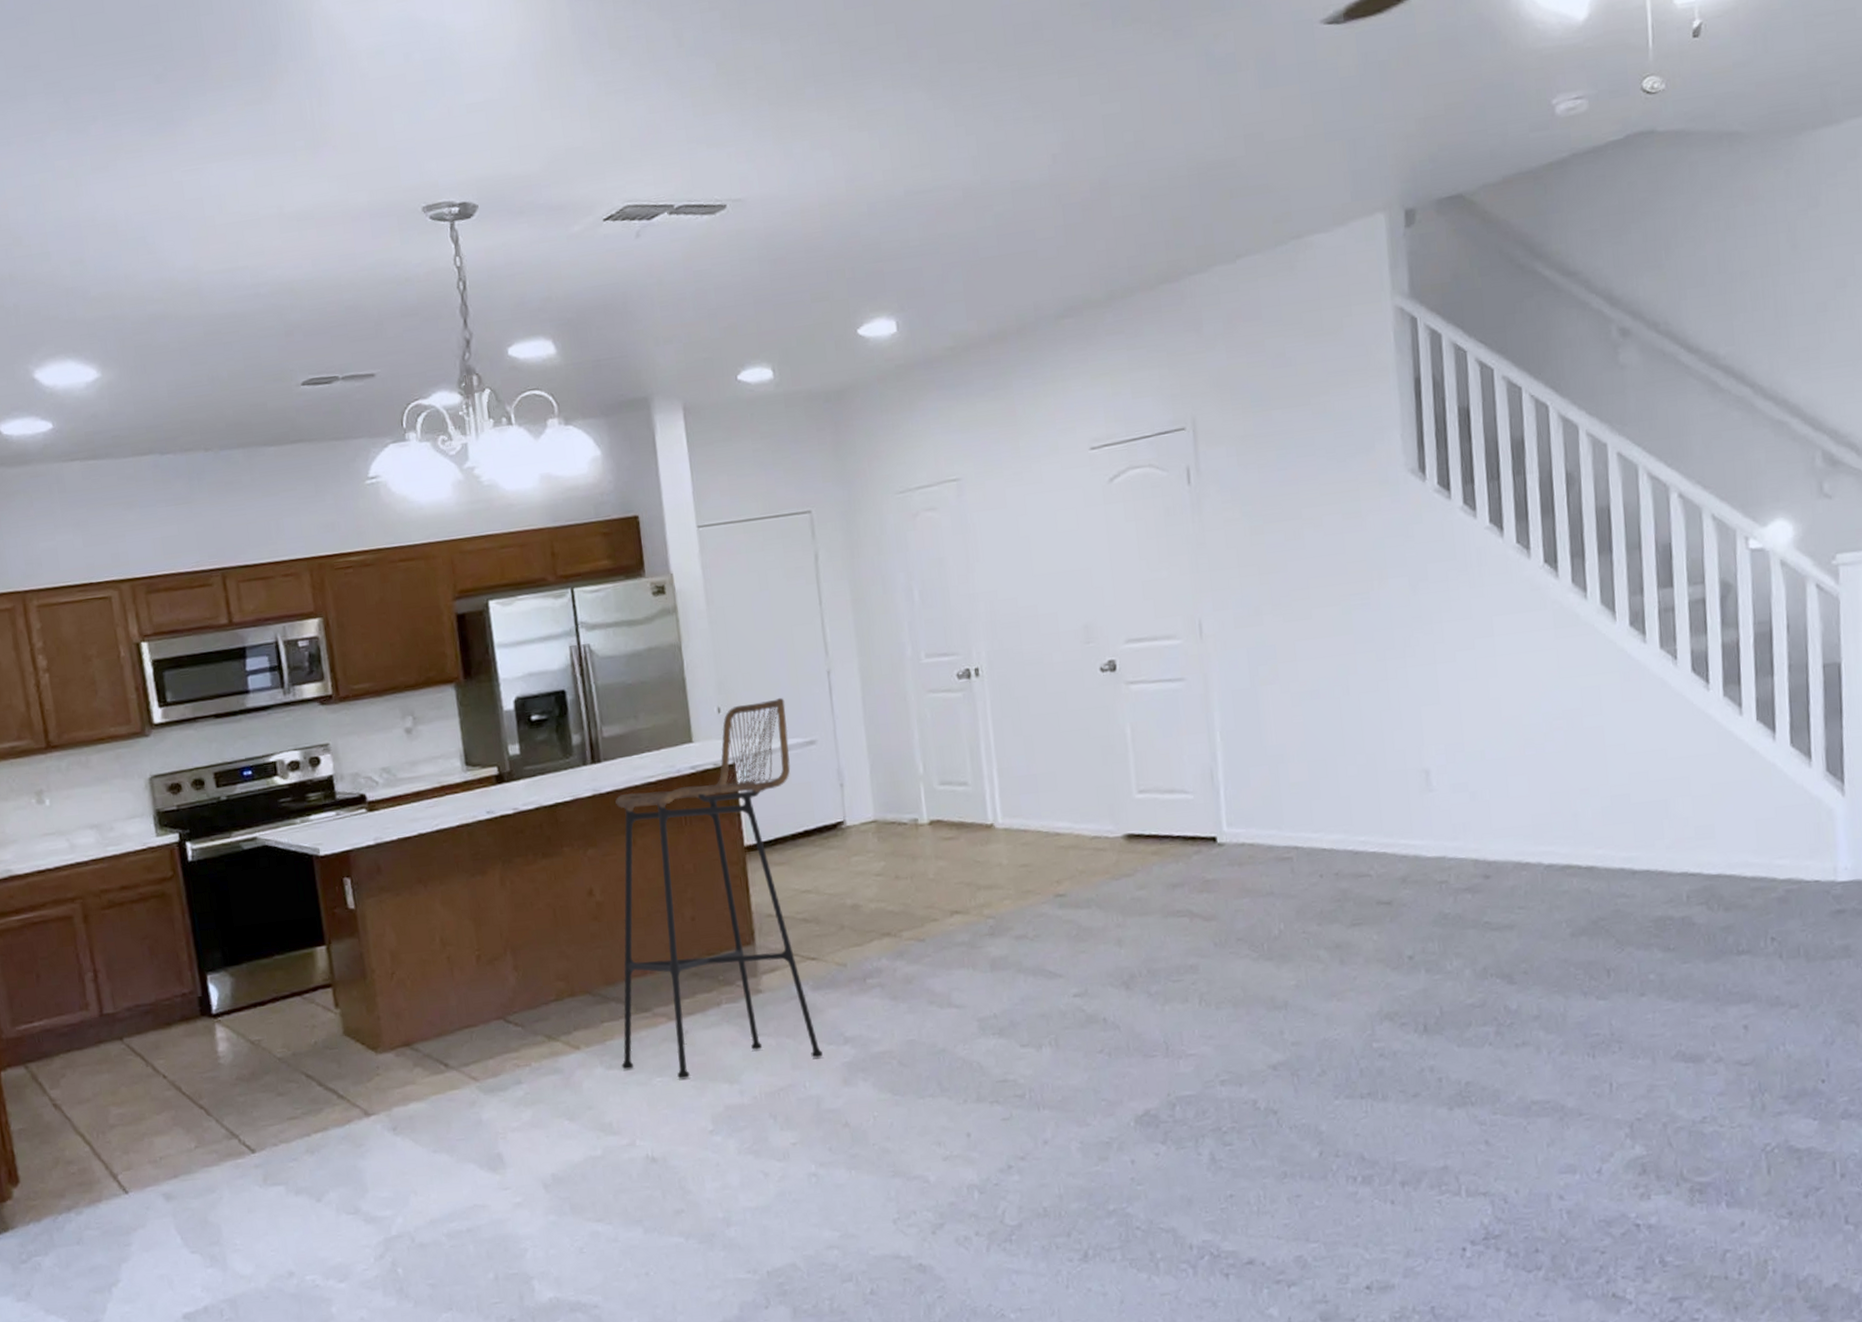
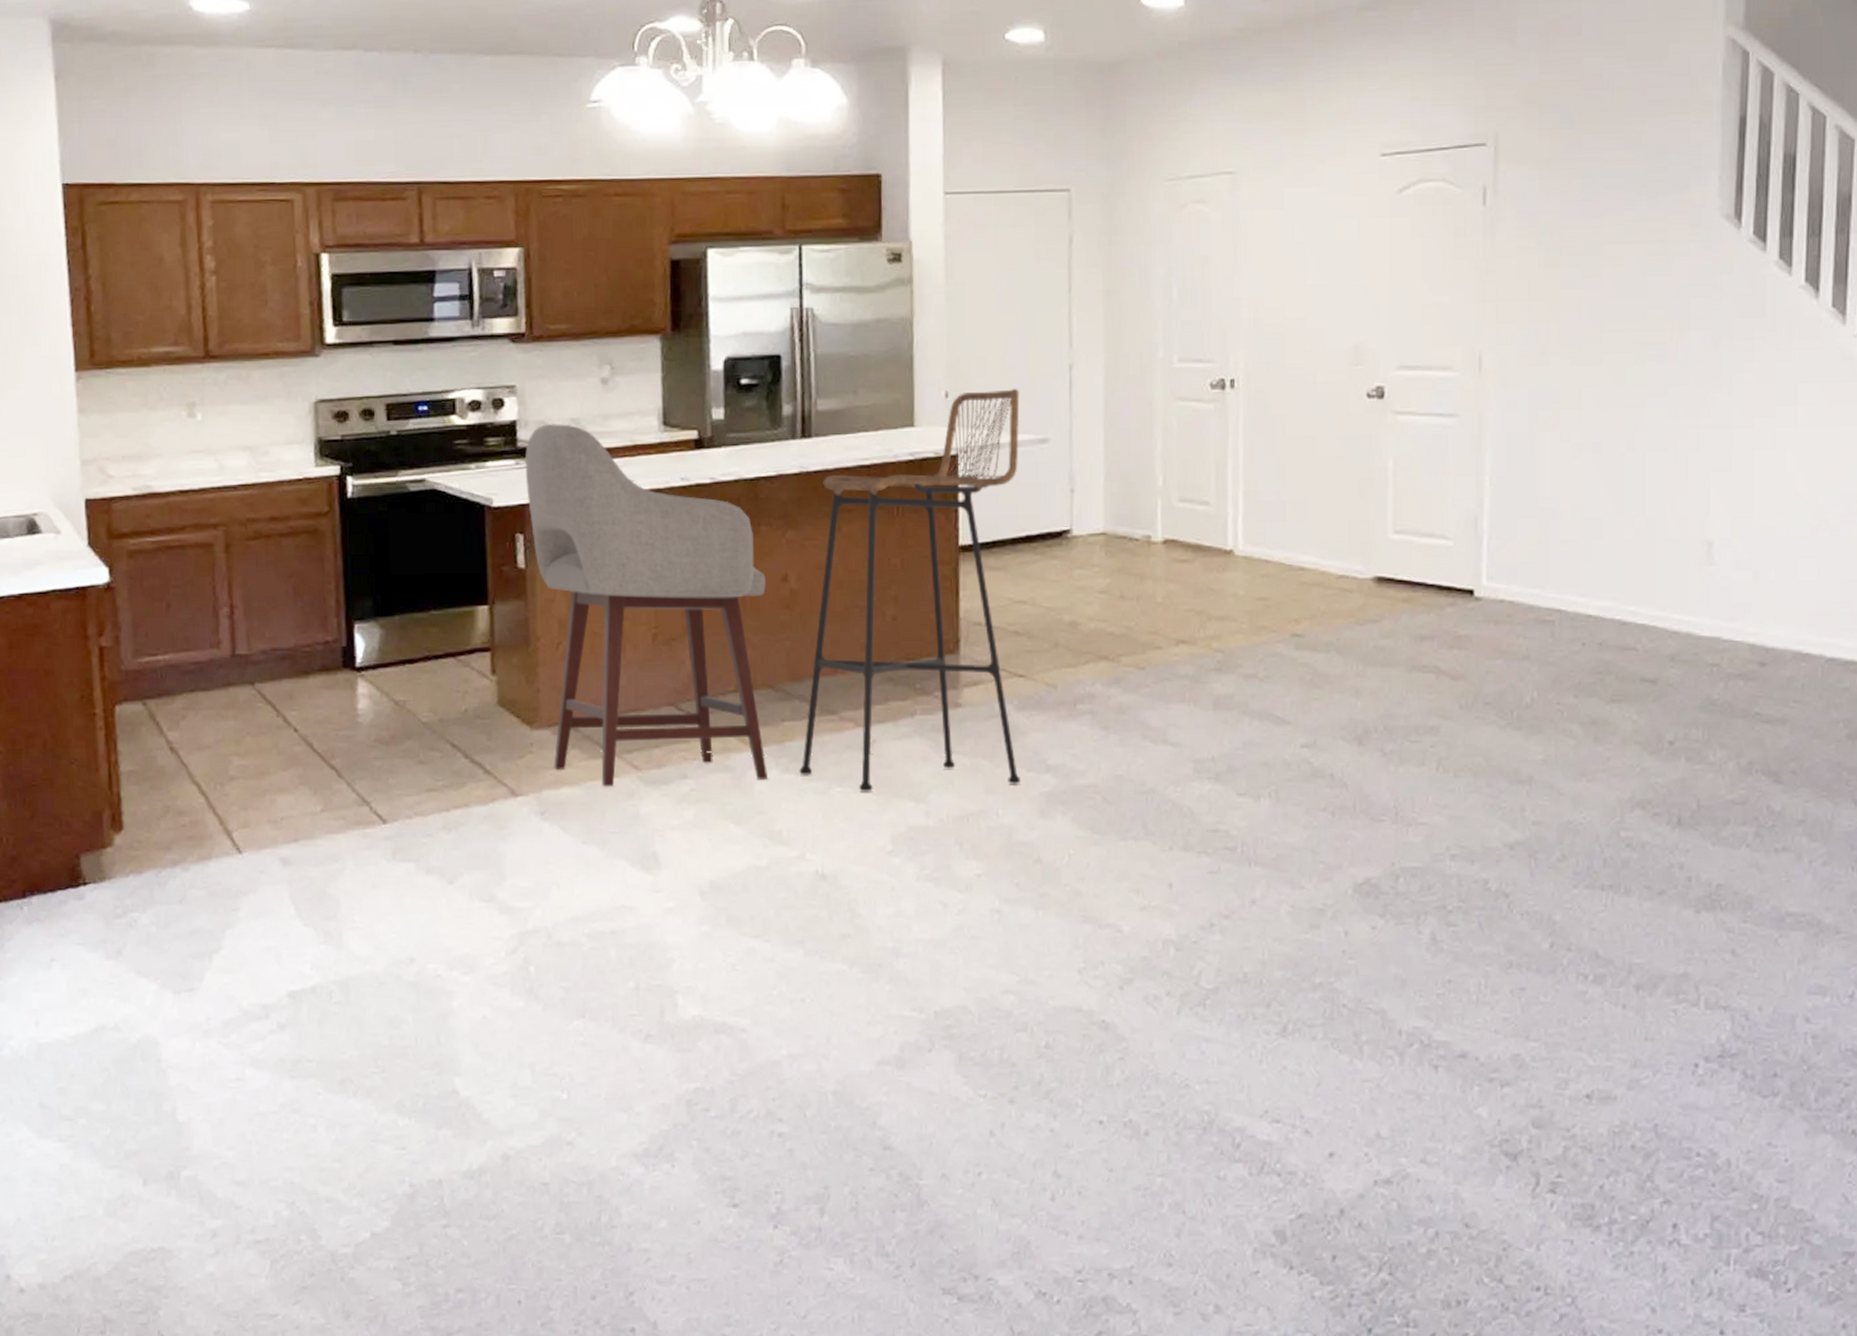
bar stool: none [343,774,594,1099] -> present [525,424,767,787]

